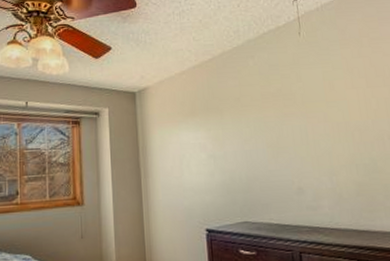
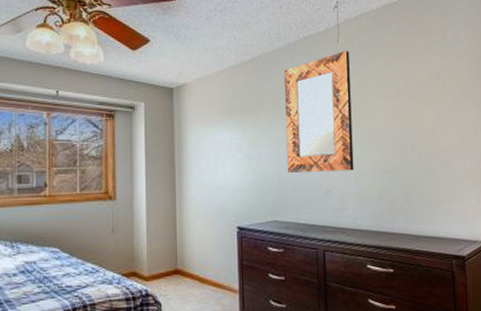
home mirror: none [246,43,327,171] -> present [284,51,354,173]

